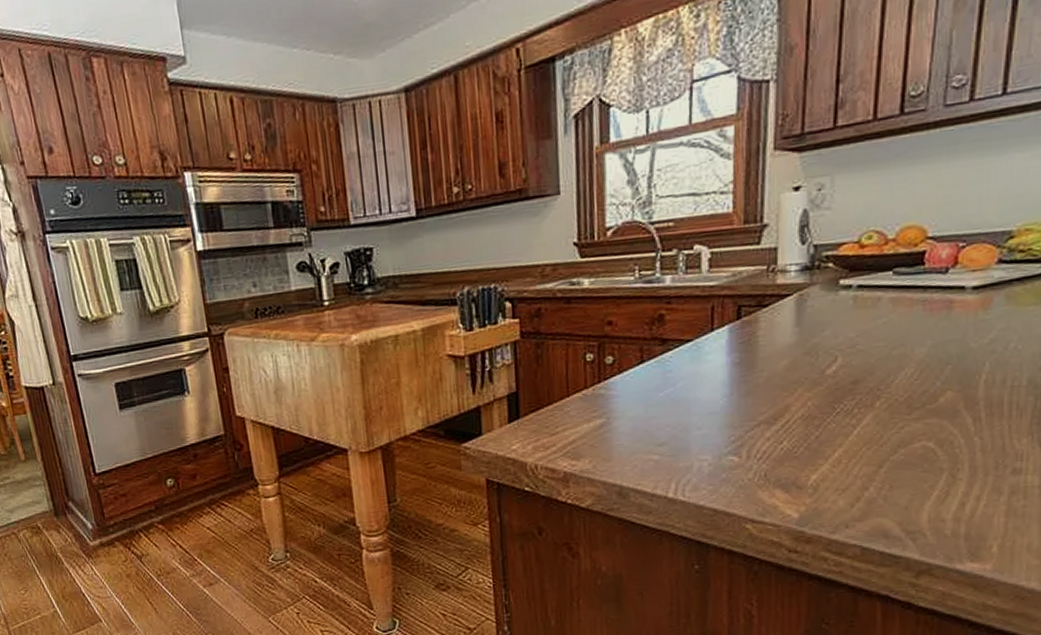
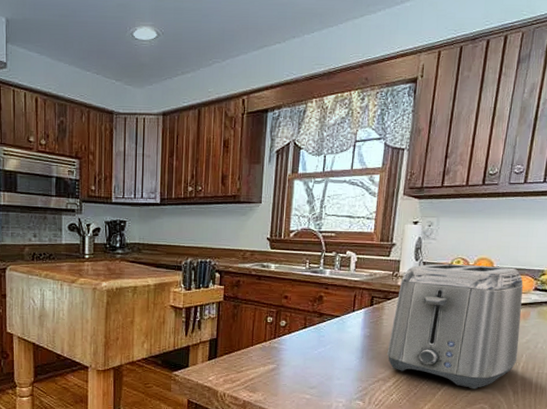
toaster: none [768,234,979,422] -> present [387,263,523,389]

